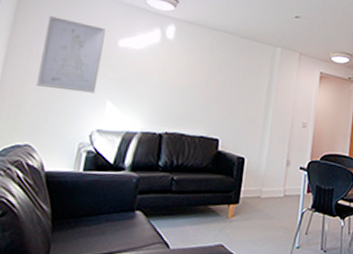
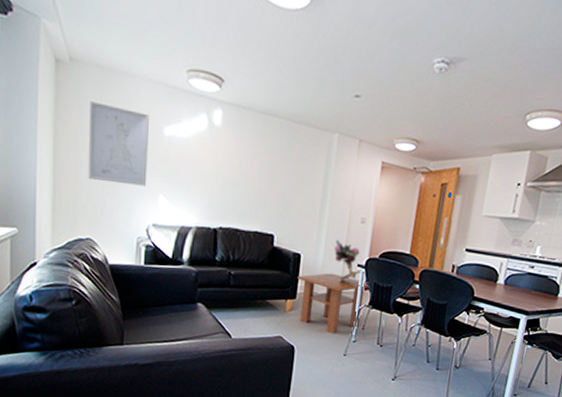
coffee table: none [241,176,312,240] -> present [297,273,370,334]
bouquet: none [277,143,304,185] -> present [334,239,362,282]

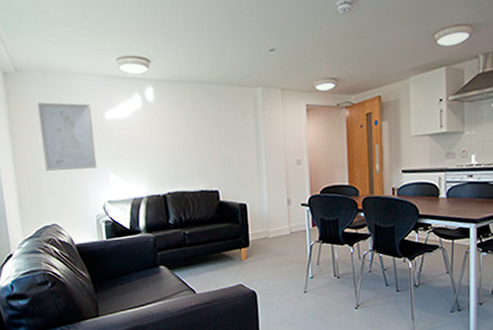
coffee table: present [297,273,370,334] -> none [247,216,317,274]
bouquet: present [334,239,362,282] -> none [276,184,306,223]

